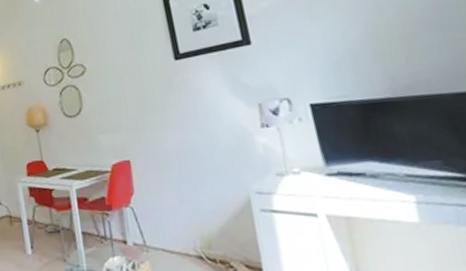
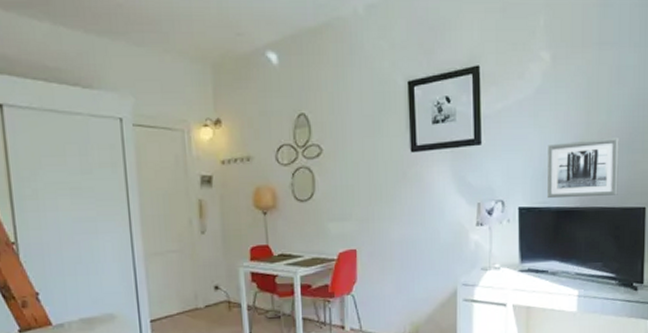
wall art: none [332,15,442,92] -> present [547,136,619,199]

